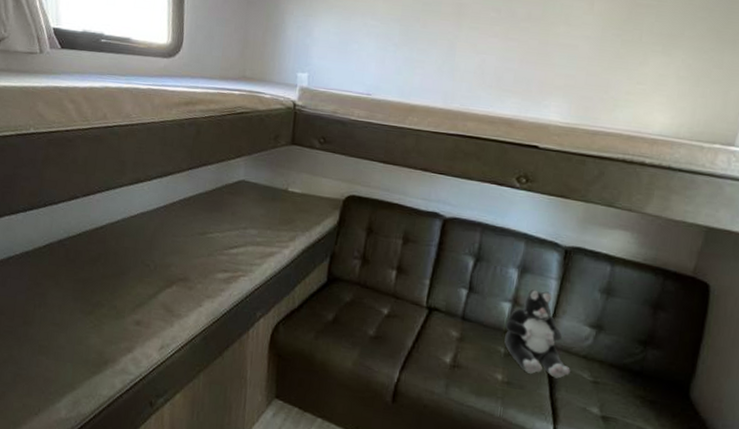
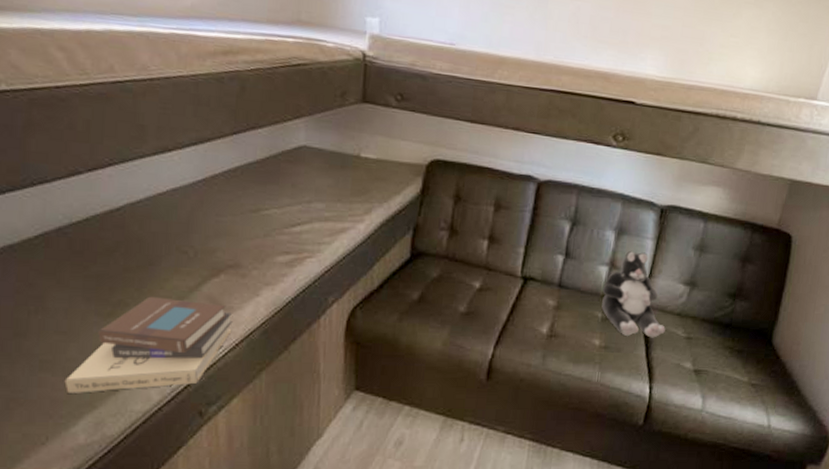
books: none [54,300,180,378] -> present [64,296,233,393]

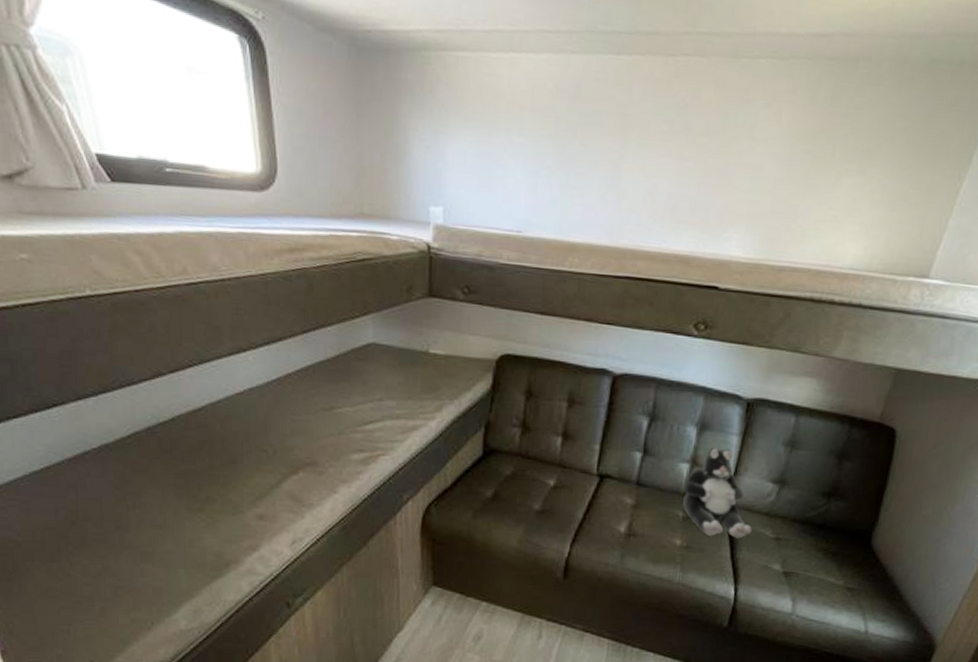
books: present [64,296,233,393] -> none [164,493,313,583]

